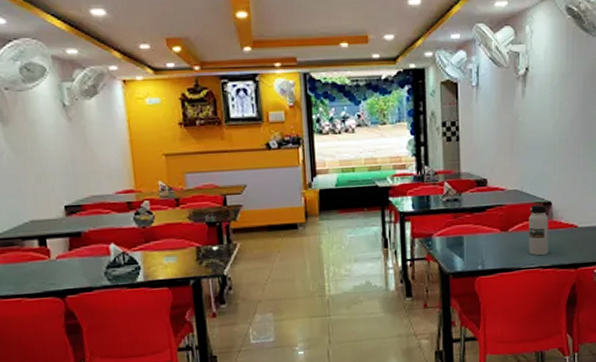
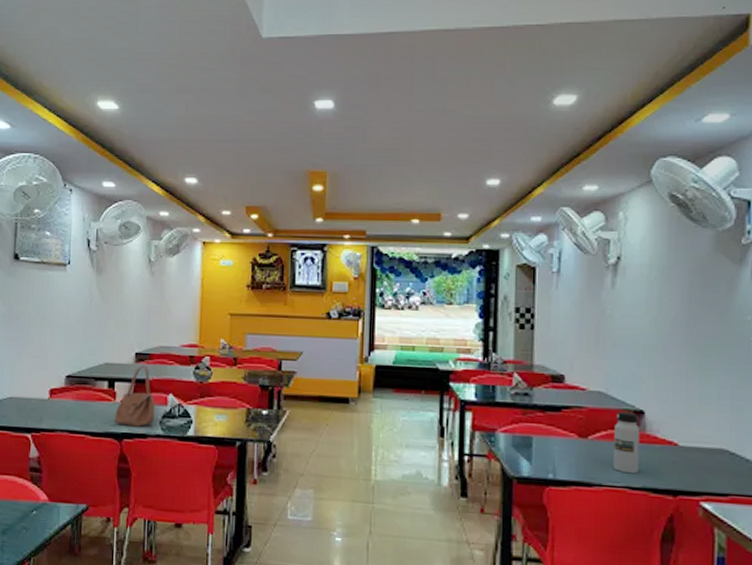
handbag: none [52,218,99,282] -> present [114,365,155,427]

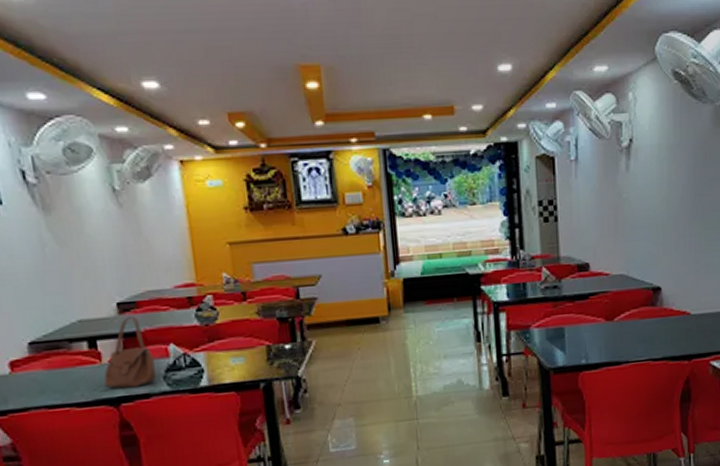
water bottle: present [613,411,641,474] -> none [636,289,659,348]

